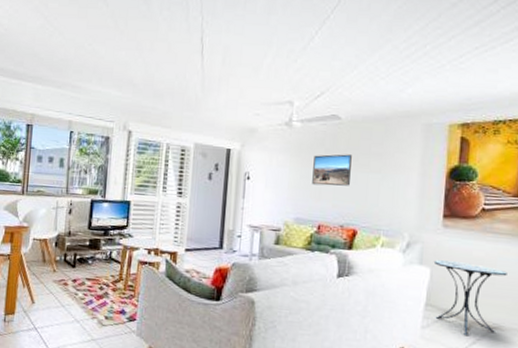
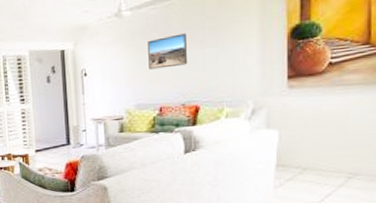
side table: present [433,260,507,336] -> none [281,119,361,189]

